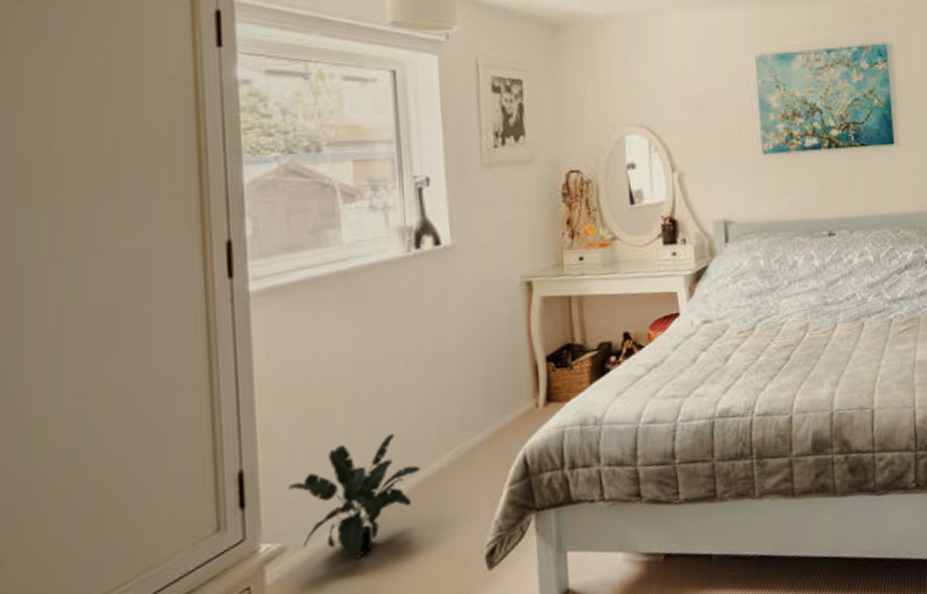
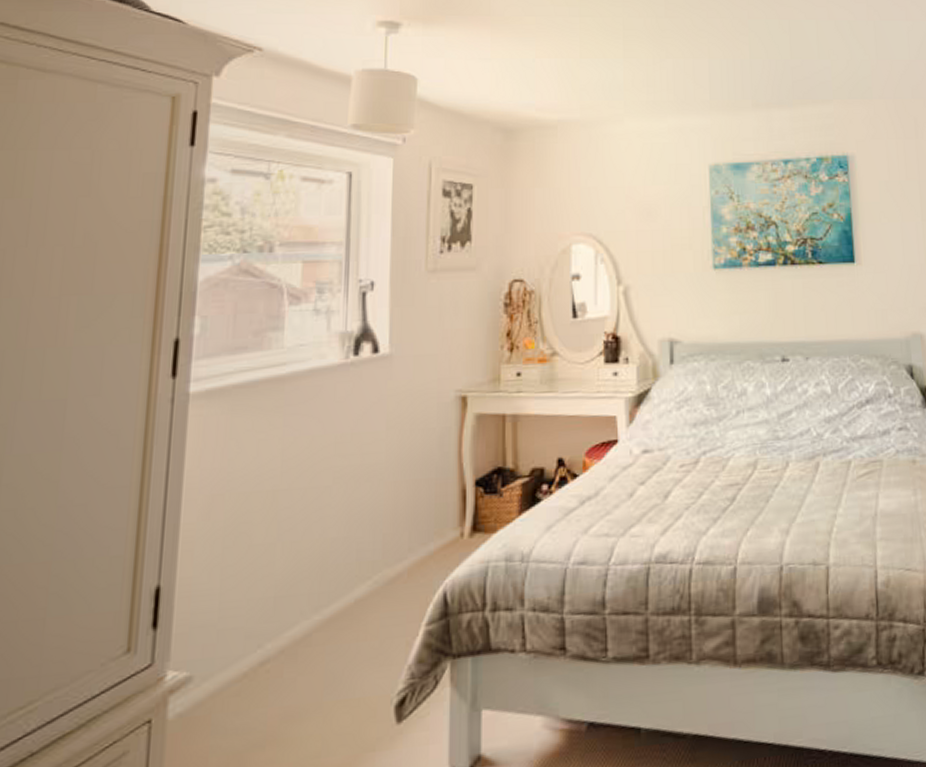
potted plant: present [288,433,420,560] -> none [202,556,336,698]

